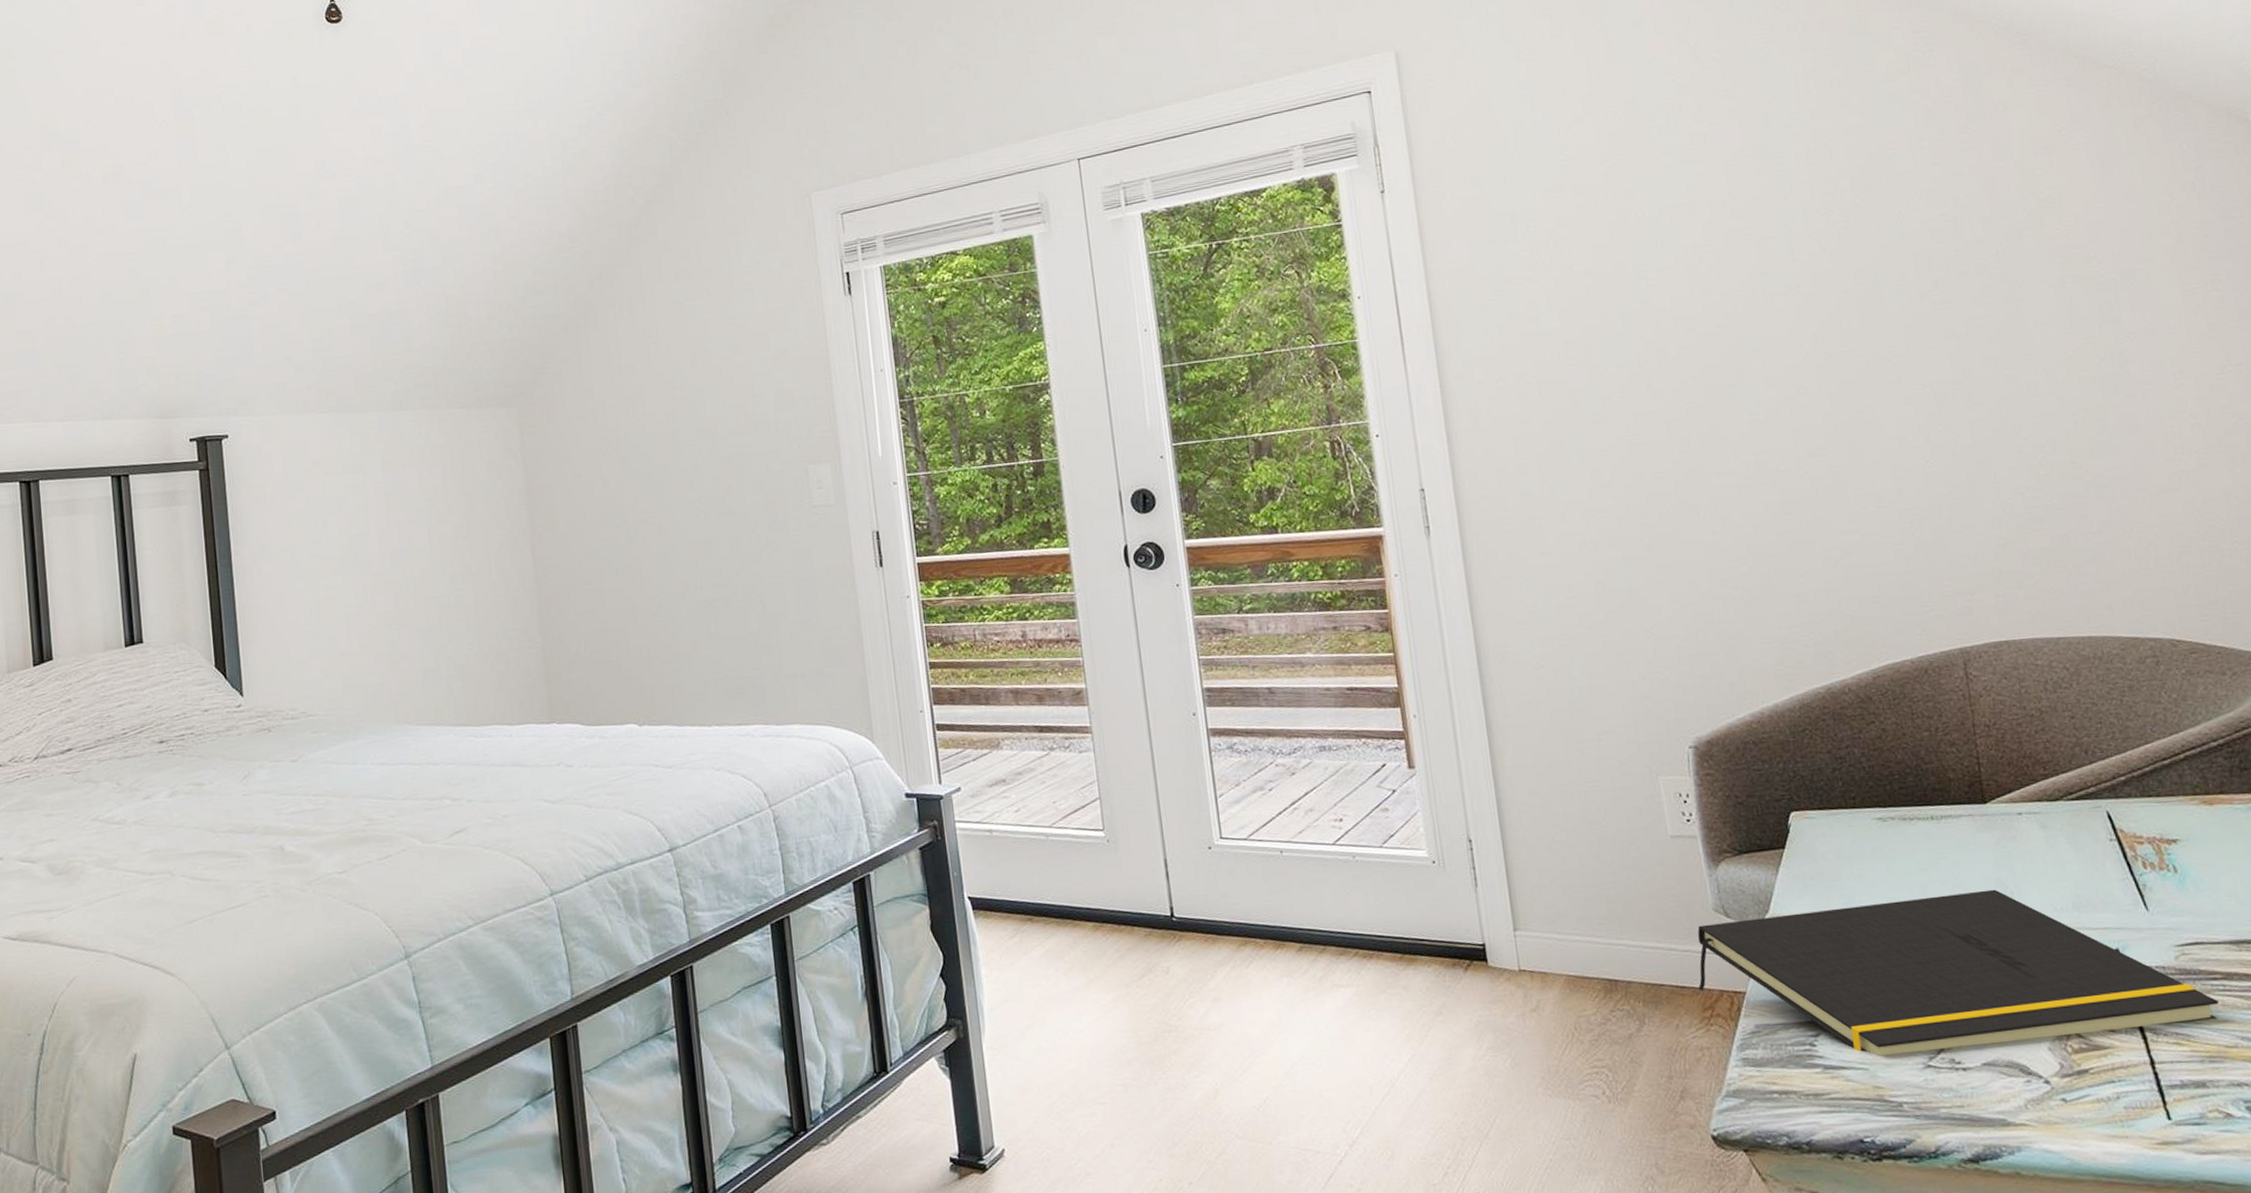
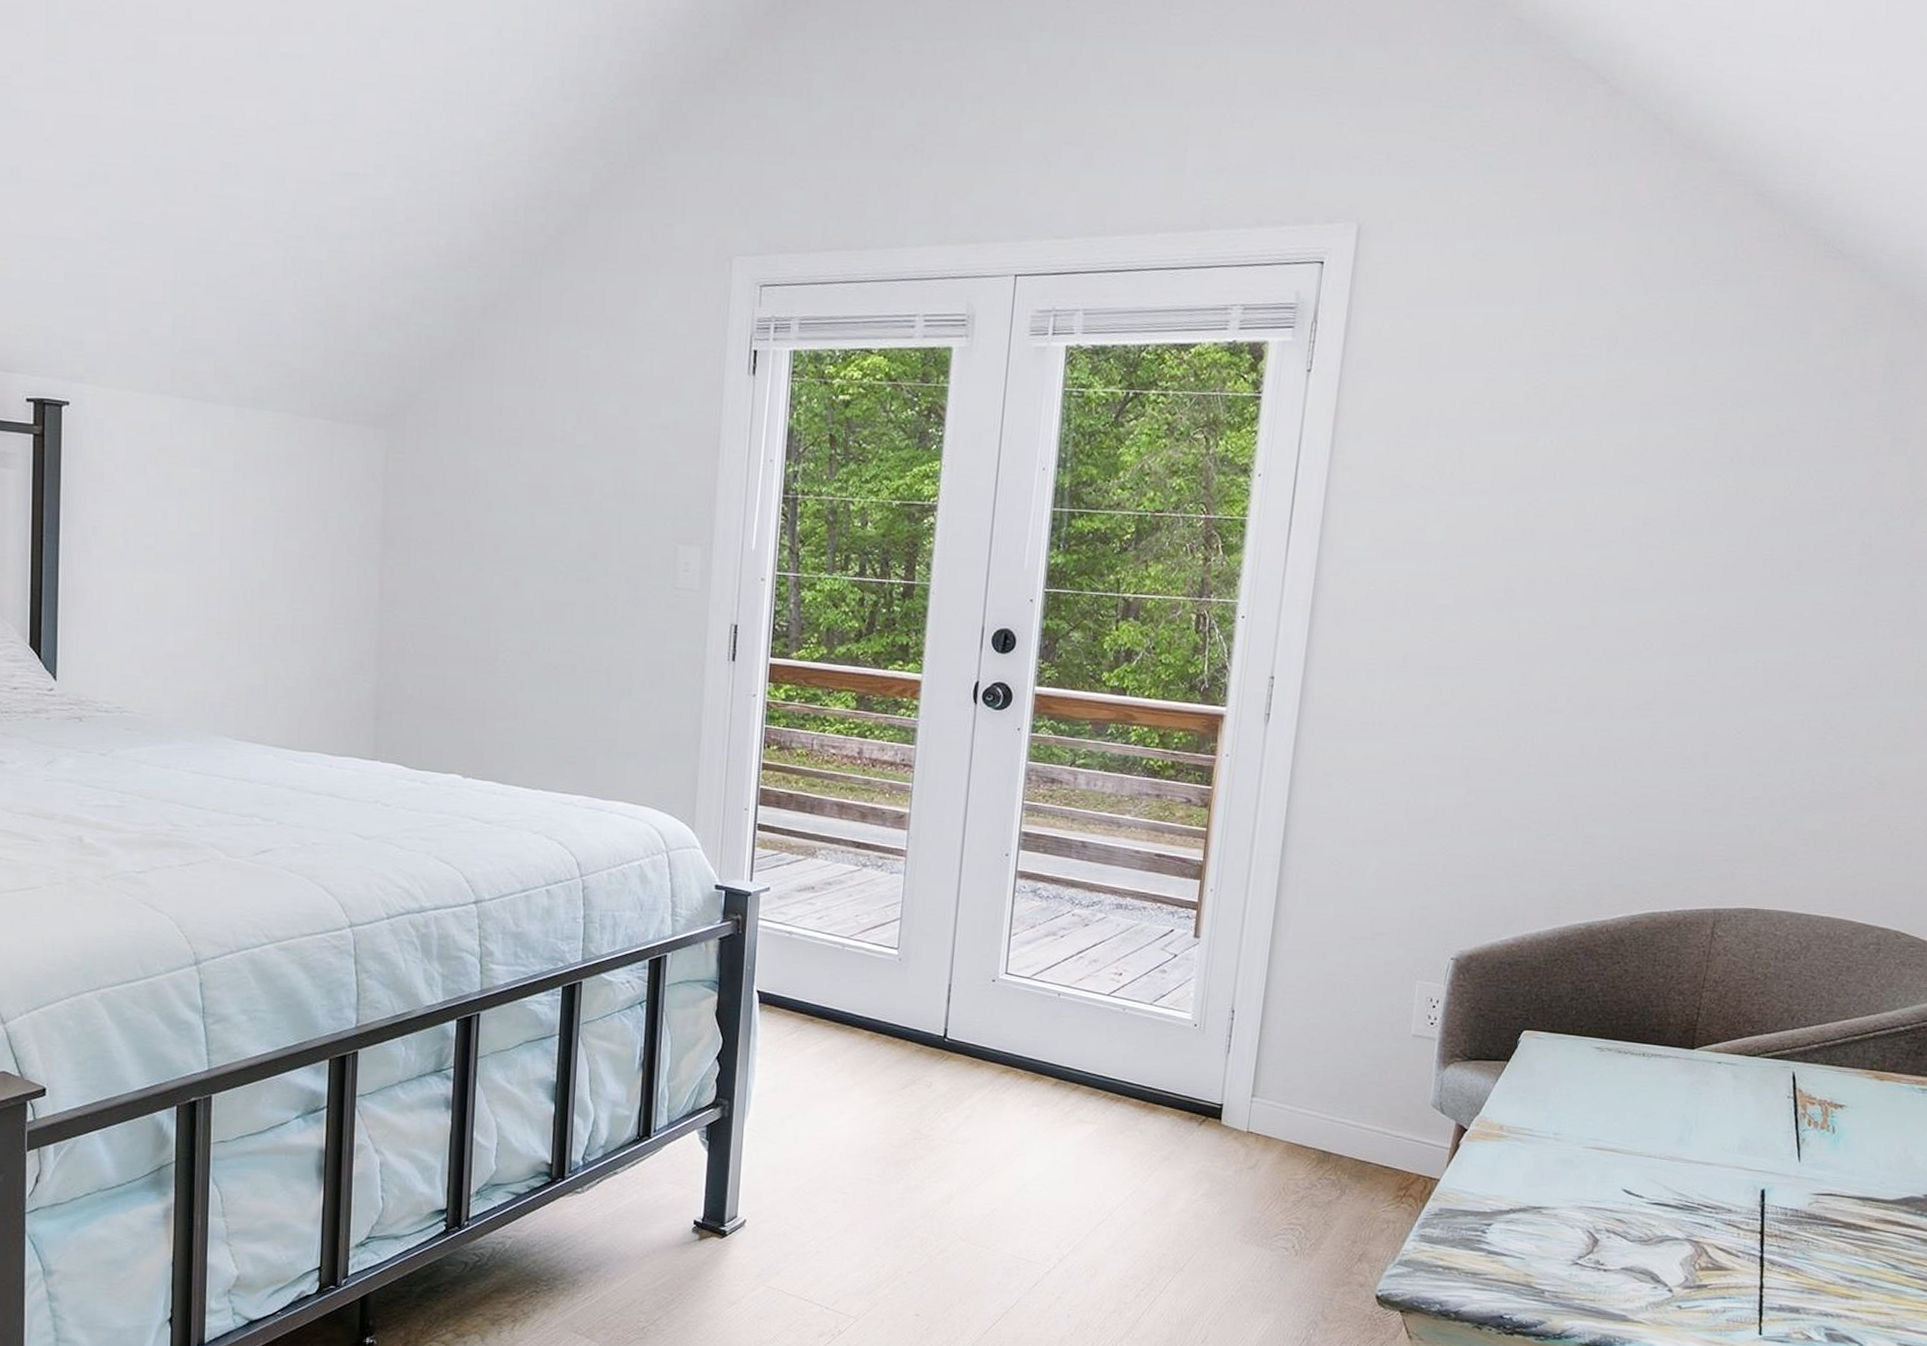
notepad: present [1697,889,2219,1056] -> none [1400,1116,1832,1259]

